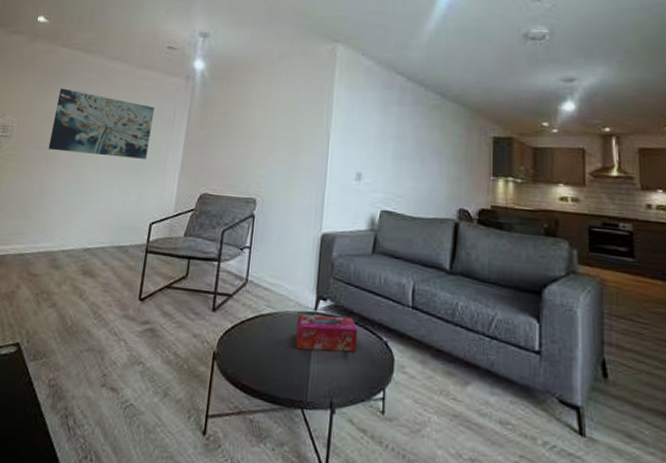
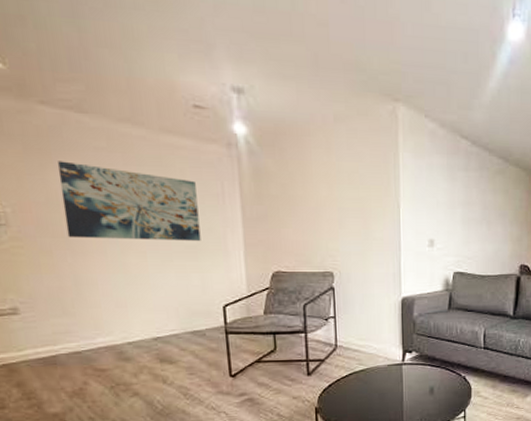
tissue box: present [295,314,358,352] -> none [387,363,441,394]

